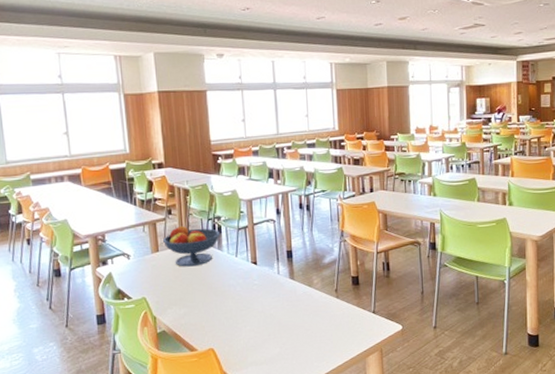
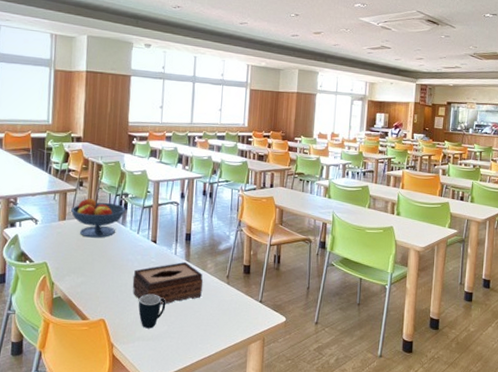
tissue box: none [237,280,312,327] -> present [132,261,204,305]
mug: none [247,317,275,353] -> present [138,294,166,329]

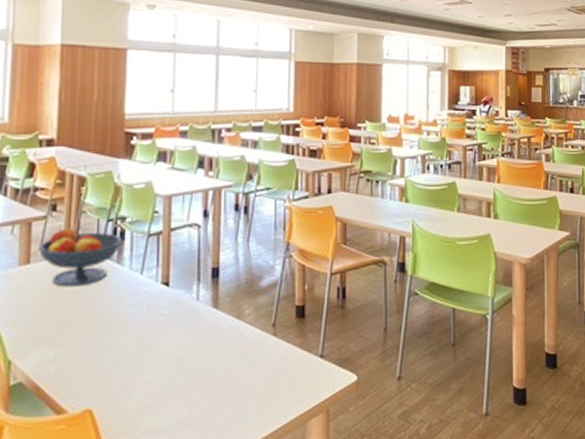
tissue box: present [132,261,204,305] -> none [133,308,240,377]
mug: present [138,294,166,329] -> none [144,363,185,416]

